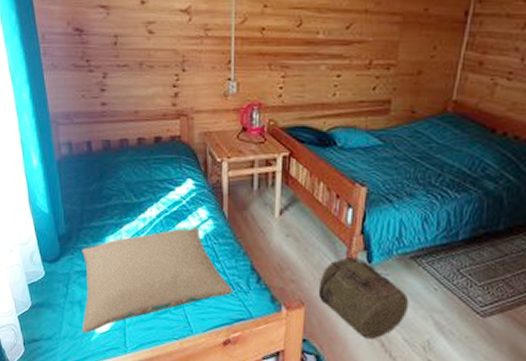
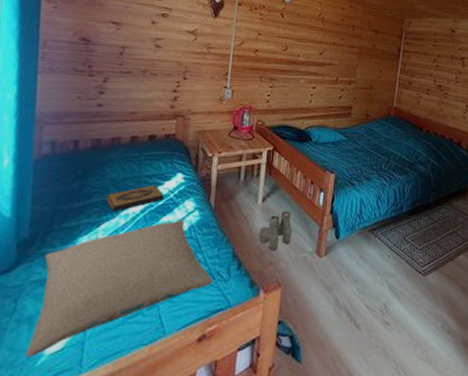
hardback book: none [123,189,177,215] -> present [105,184,165,212]
boots: none [277,226,315,269] -> present [259,211,292,251]
backpack: present [318,256,409,339] -> none [294,234,369,311]

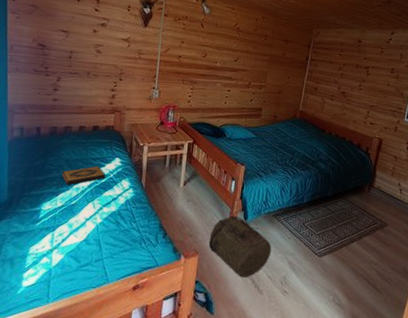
pillow: present [26,220,213,357] -> none [10,195,144,287]
boots: present [259,211,292,251] -> none [180,194,208,226]
backpack: none [294,234,369,311] -> present [208,215,272,278]

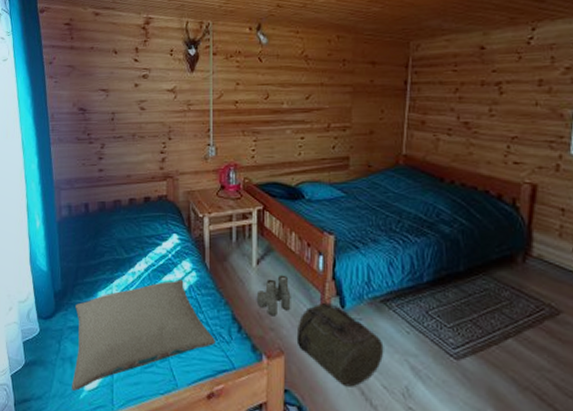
pillow: none [10,195,144,287] -> present [72,279,215,391]
hardback book: present [61,166,106,185] -> none [115,245,164,270]
boots: none [180,194,208,226] -> present [256,274,291,316]

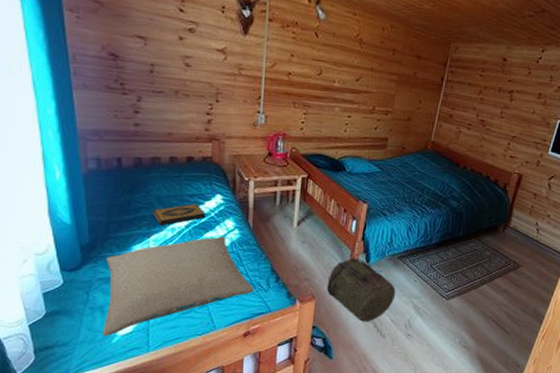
hardback book: none [115,245,164,270] -> present [152,203,206,226]
boots: present [256,274,291,316] -> none [294,235,326,269]

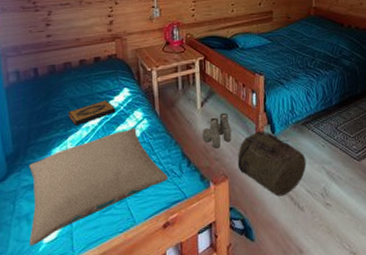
boots: none [294,235,326,269] -> present [202,112,232,149]

